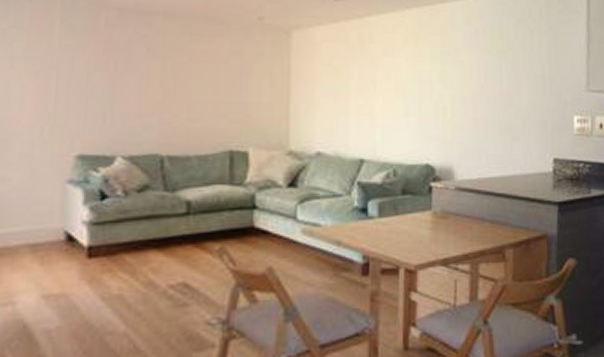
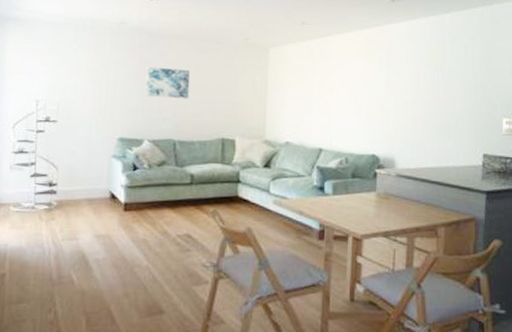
wall art: none [117,55,183,99] -> present [146,66,190,99]

